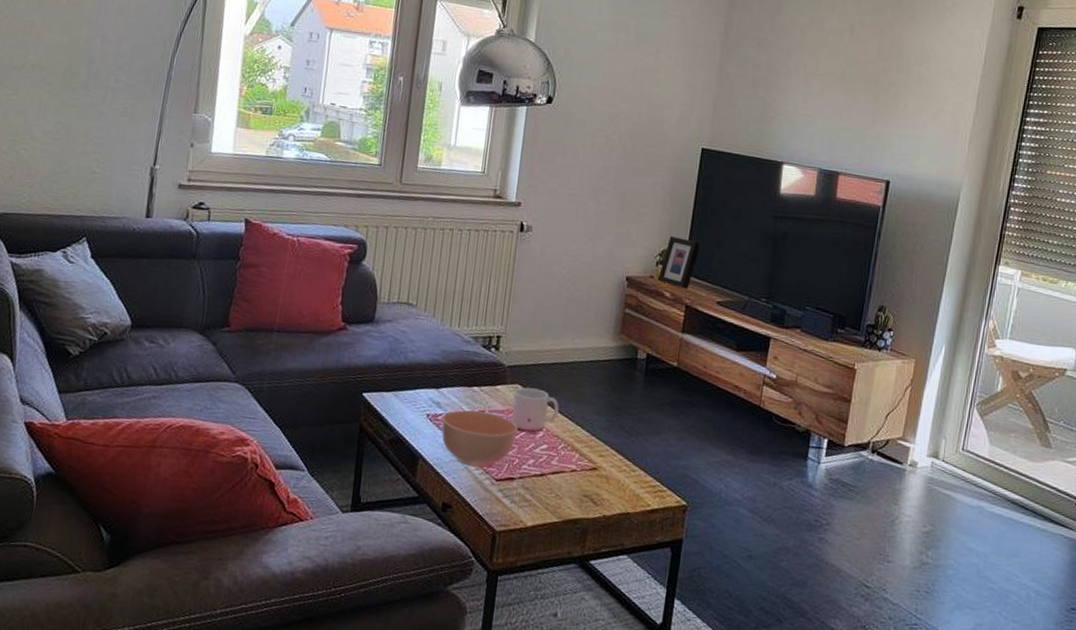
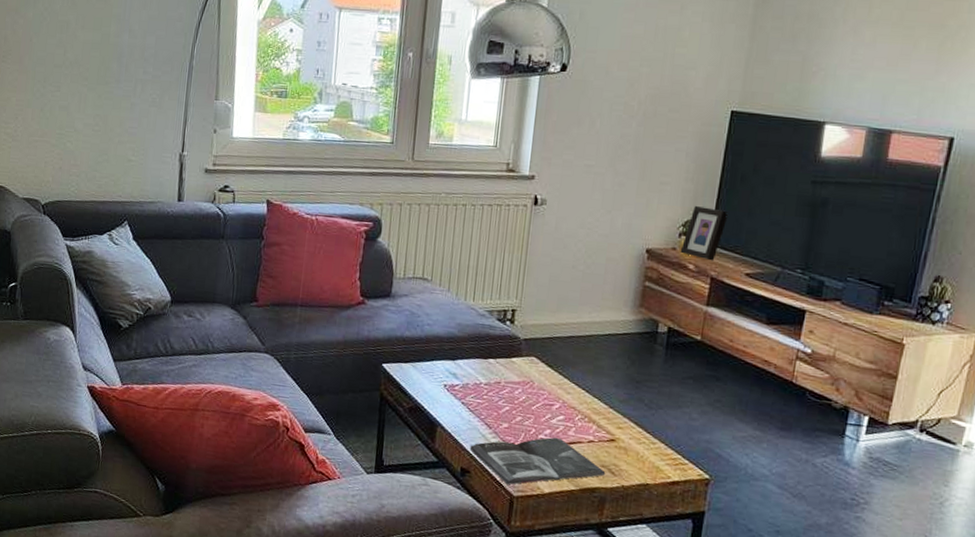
bowl: present [441,410,518,469] -> none [458,381,534,437]
magazine: none [452,467,588,519] -> present [469,437,606,485]
mug: present [511,387,559,432] -> none [527,360,576,404]

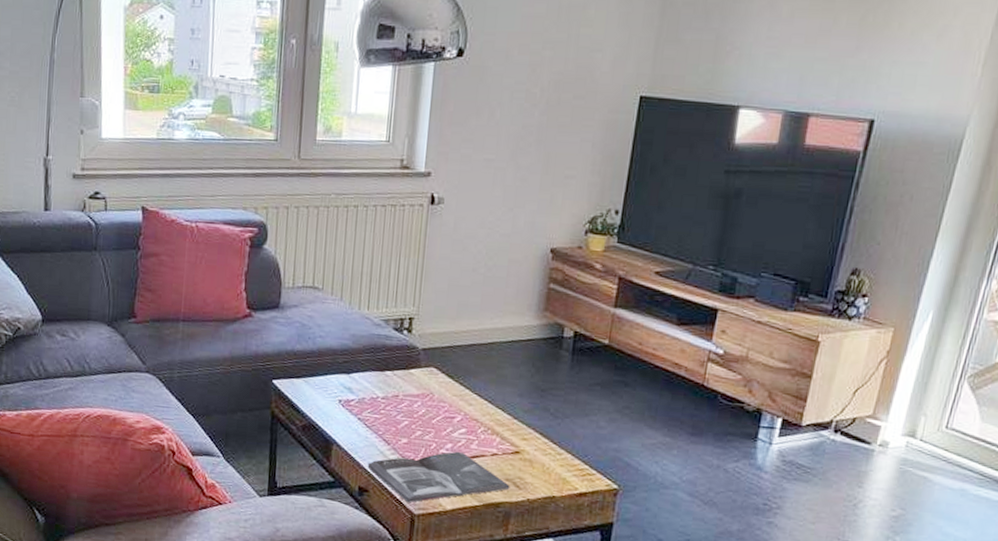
picture frame: present [680,205,729,261] -> none [586,200,638,260]

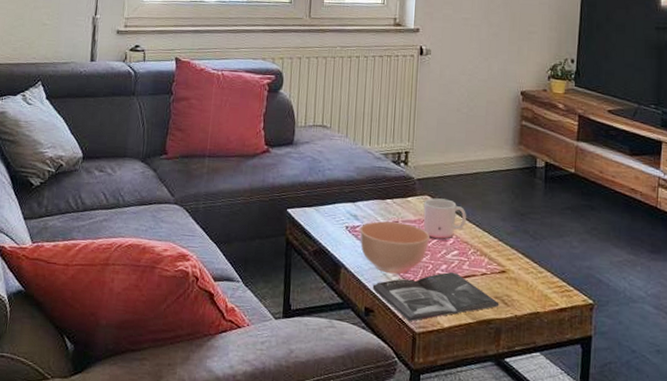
bowl: none [354,395,434,453] -> present [360,221,429,275]
mug: none [427,370,478,416] -> present [423,198,466,239]

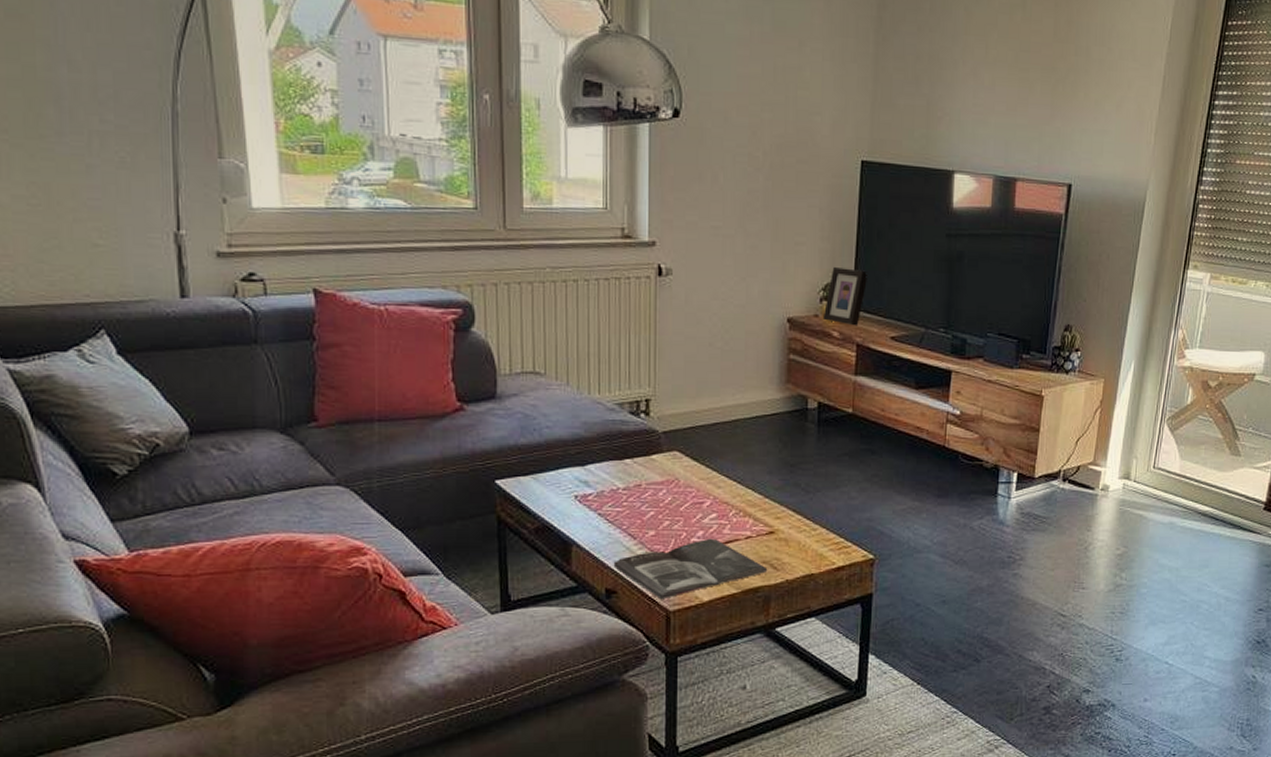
bowl: present [360,221,429,275] -> none [593,486,681,547]
mug: present [423,198,466,239] -> none [672,454,725,501]
picture frame: none [550,51,589,100] -> present [822,266,869,326]

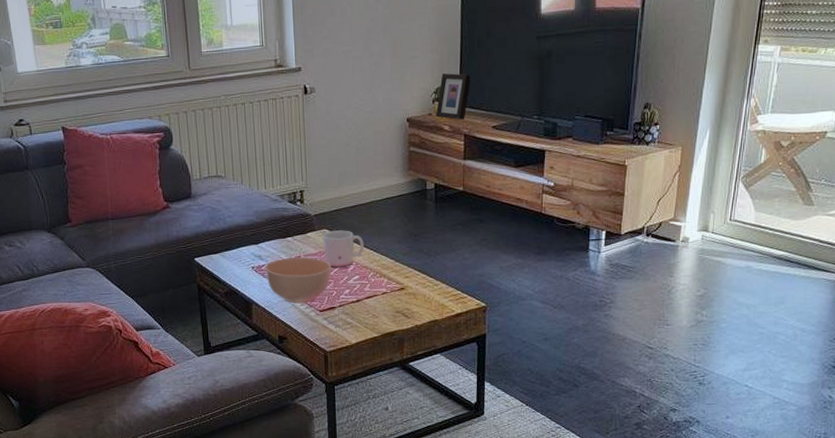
bowl: none [593,486,681,547] -> present [265,257,331,304]
magazine: present [613,538,768,599] -> none [283,295,401,342]
mug: none [672,454,725,501] -> present [323,230,364,267]

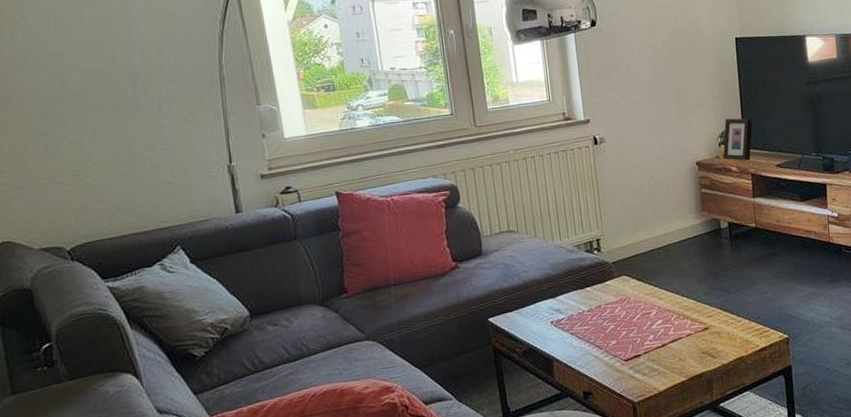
bowl: present [265,257,331,304] -> none [565,306,634,356]
mug: present [323,230,364,267] -> none [622,275,665,314]

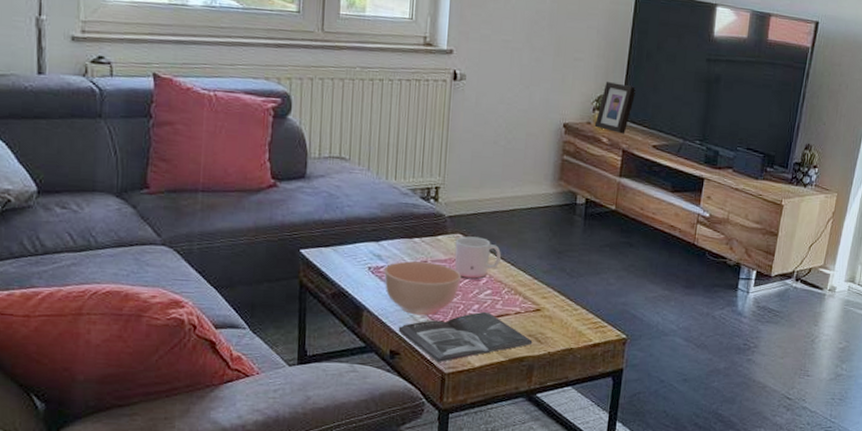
bowl: none [565,306,634,356] -> present [384,261,461,316]
magazine: none [587,339,707,394] -> present [398,311,533,362]
mug: none [622,275,665,314] -> present [454,236,501,279]

